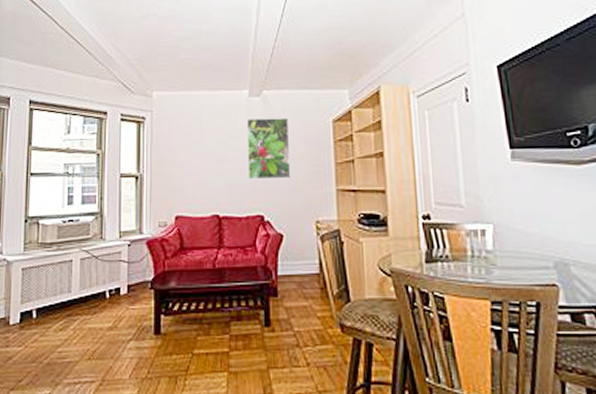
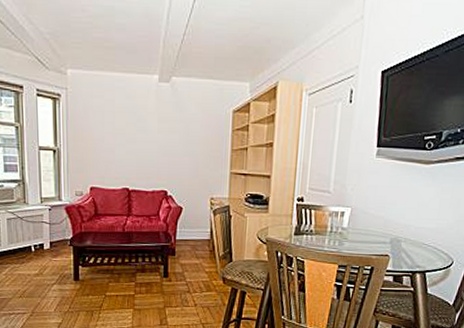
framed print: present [246,117,291,180] -> none [155,103,194,161]

